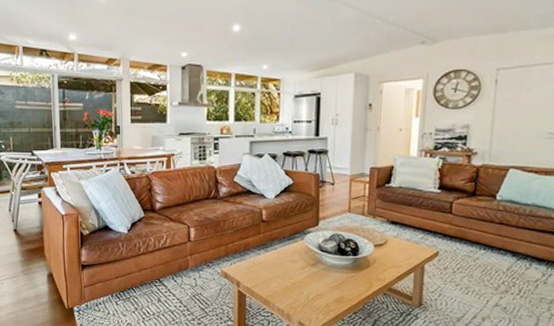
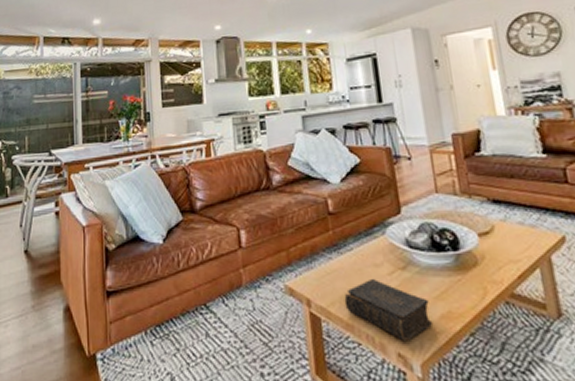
book: none [265,270,328,314] -> present [344,278,433,341]

